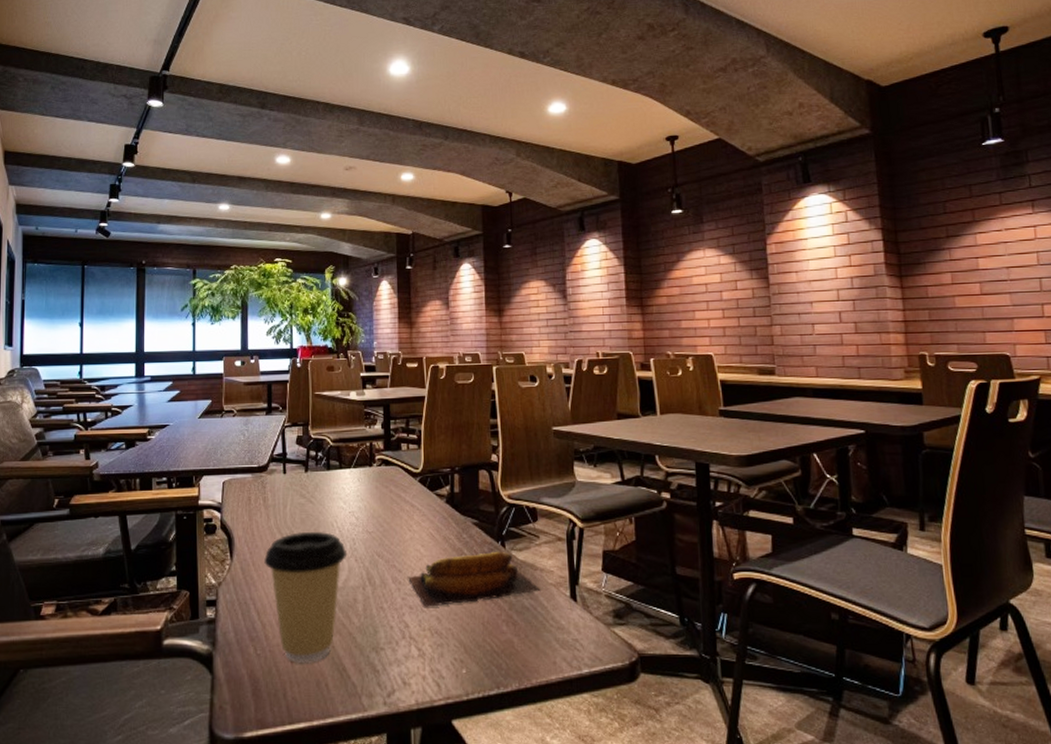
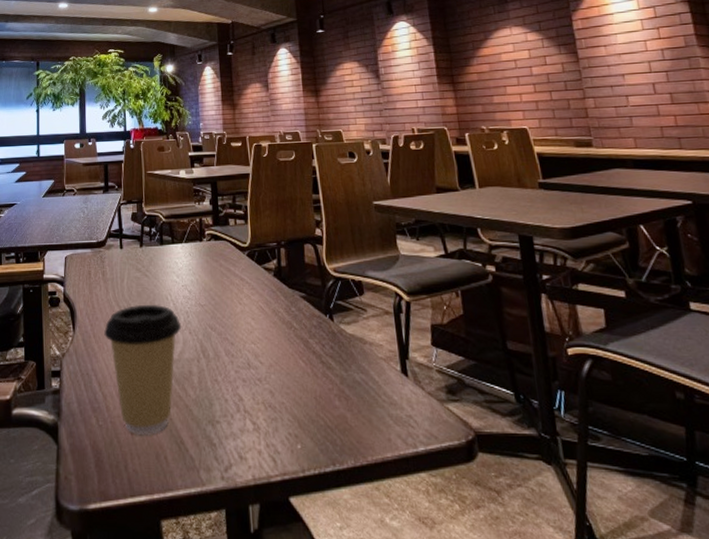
banana: present [408,551,541,607] -> none [240,324,371,380]

